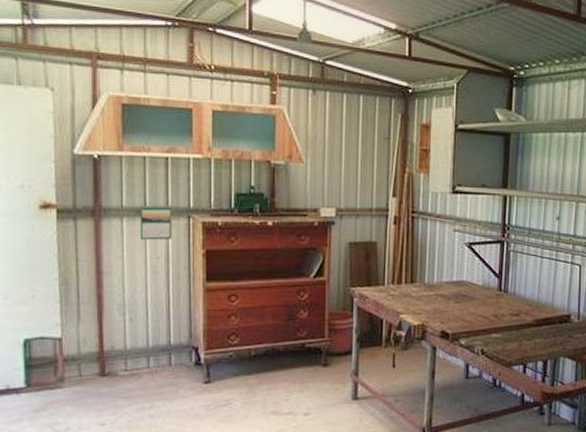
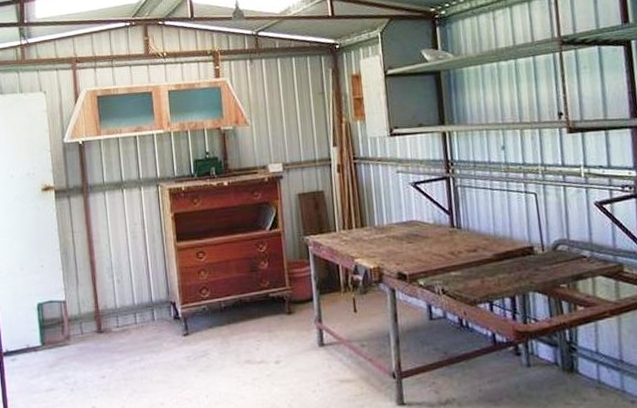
calendar: present [140,205,172,240] -> none [117,177,145,210]

